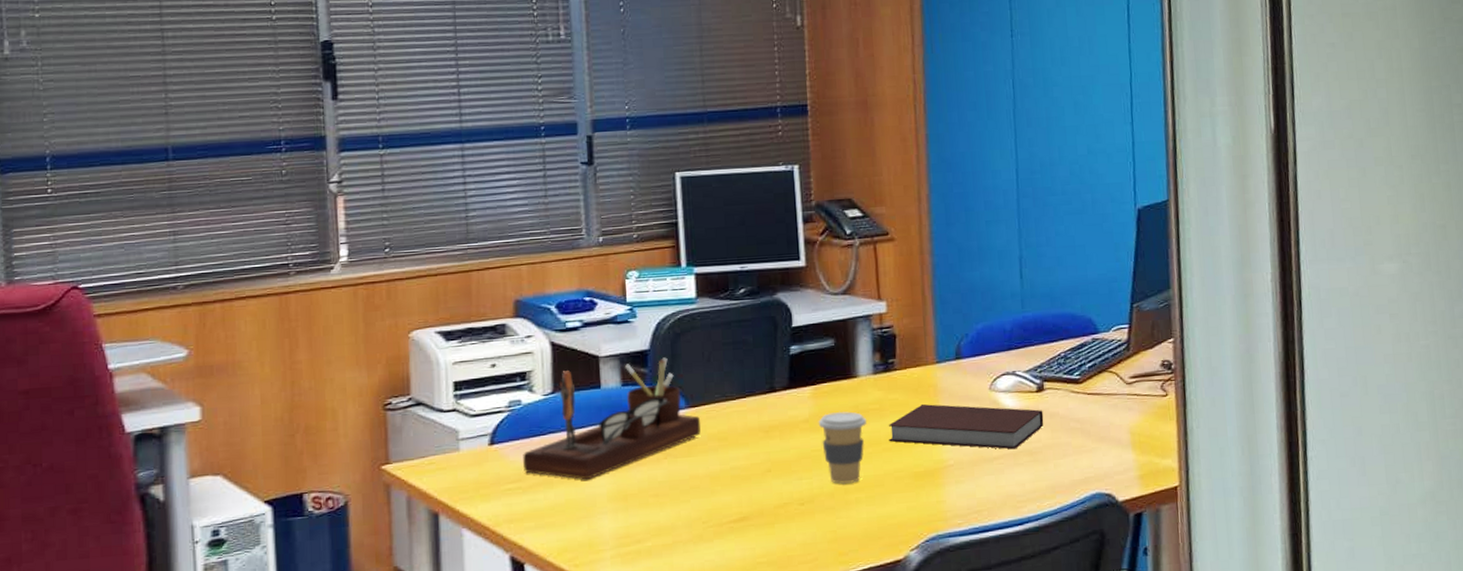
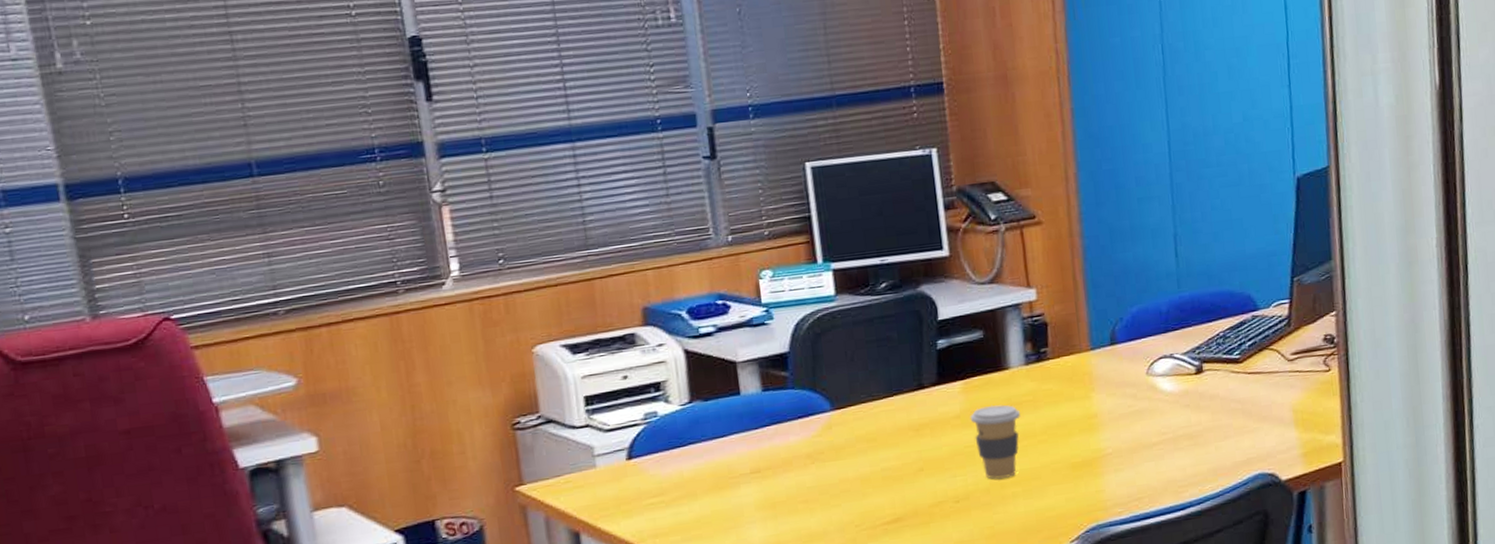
desk organizer: present [523,357,701,480] -> none [663,359,848,490]
notebook: present [888,403,1044,450] -> none [1043,392,1204,434]

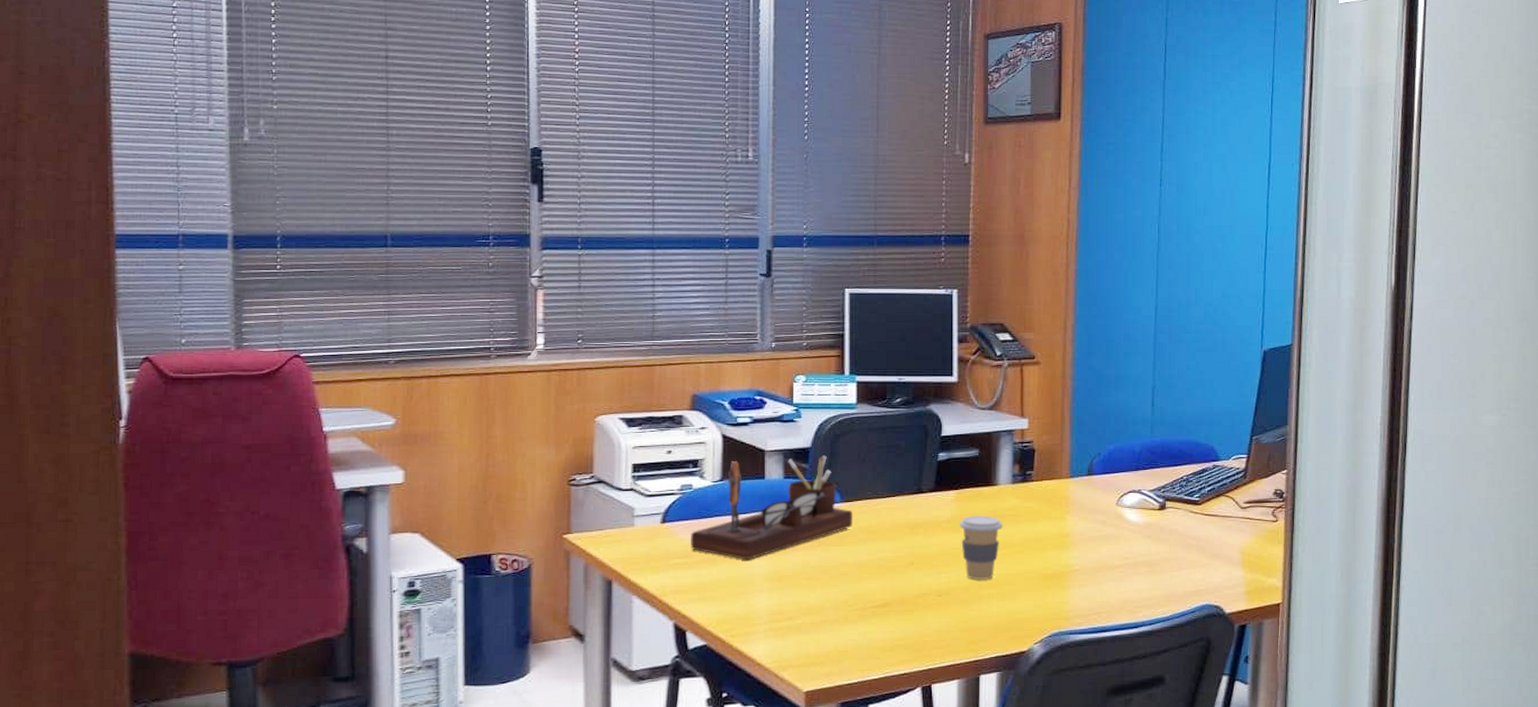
desk organizer: none [663,359,848,490] -> present [691,455,852,560]

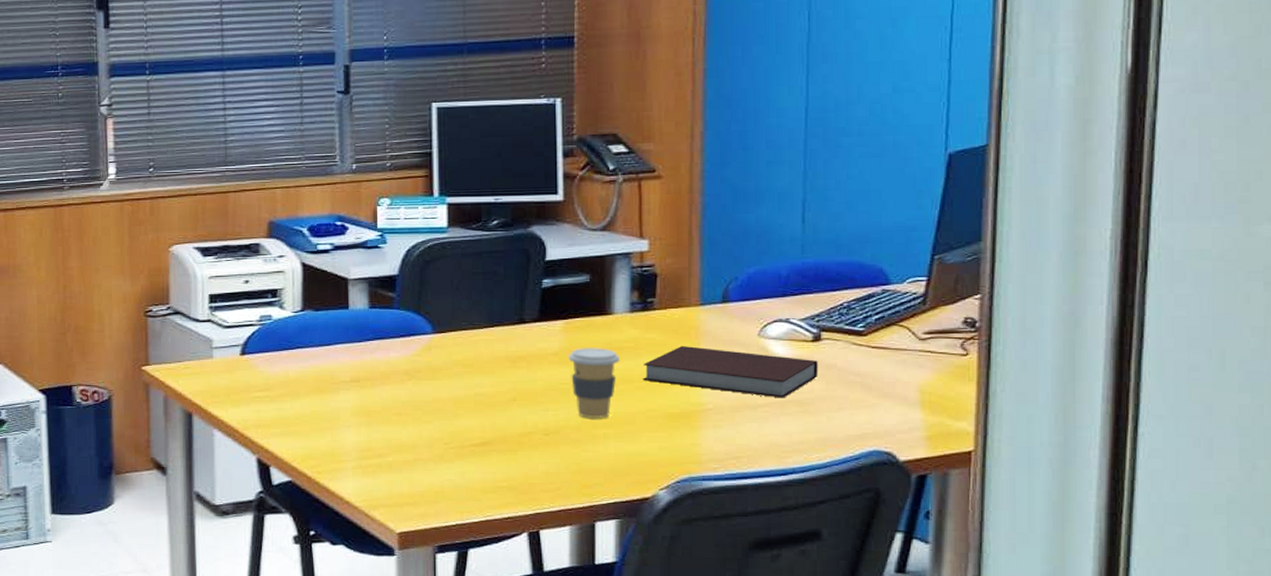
desk organizer: present [691,455,852,560] -> none [272,283,446,394]
notebook: none [1022,513,1164,560] -> present [643,345,819,398]

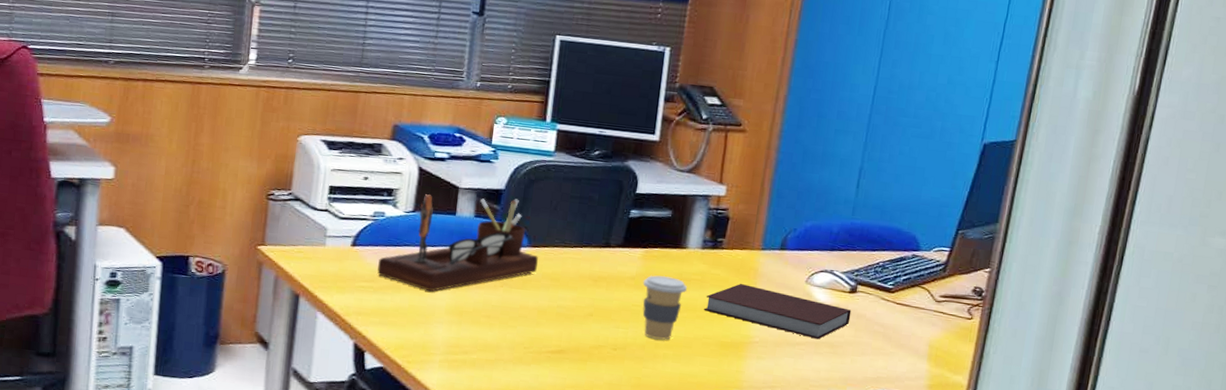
desk organizer: none [272,283,446,394] -> present [377,194,538,292]

